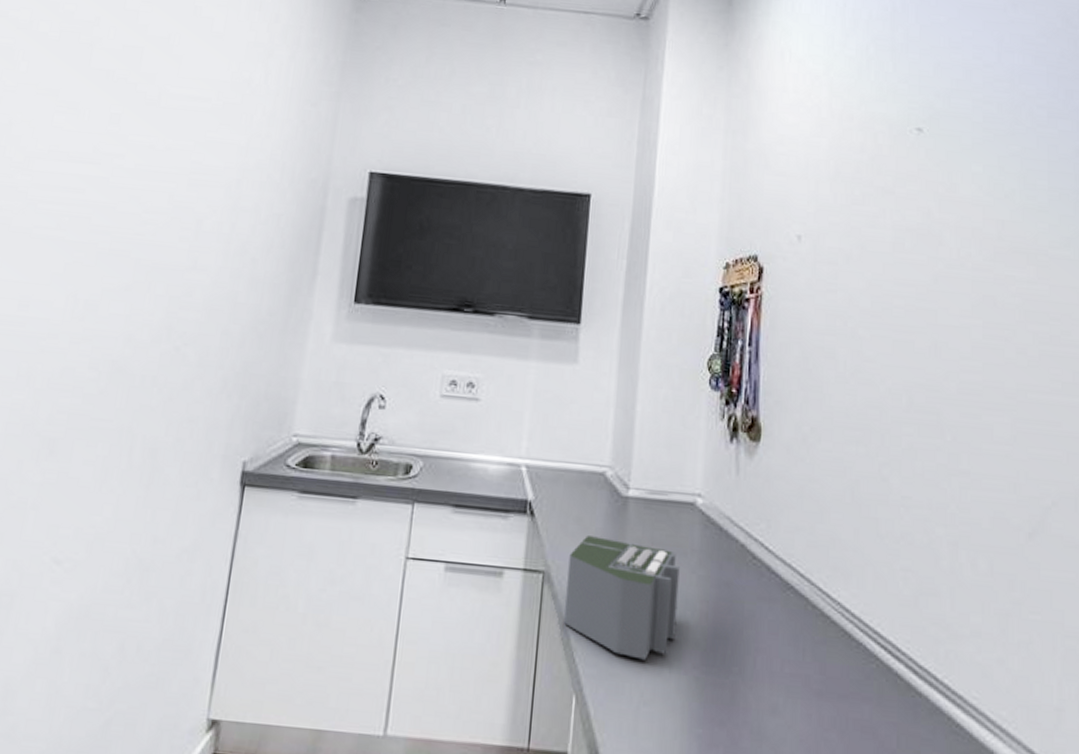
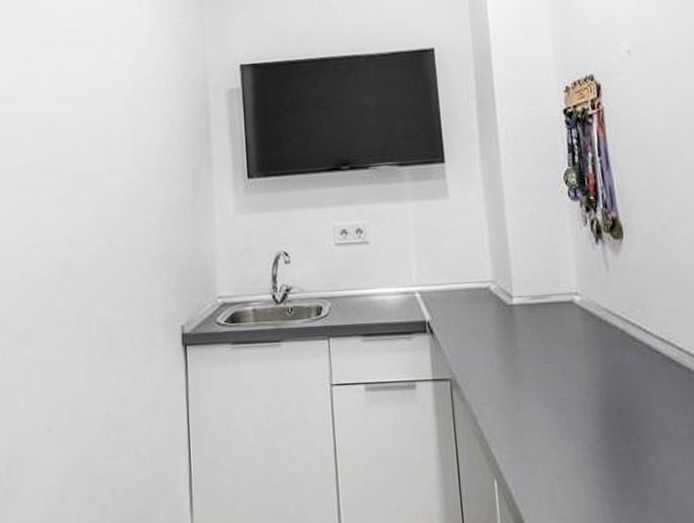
toaster: present [564,536,680,660] -> none [470,341,576,442]

